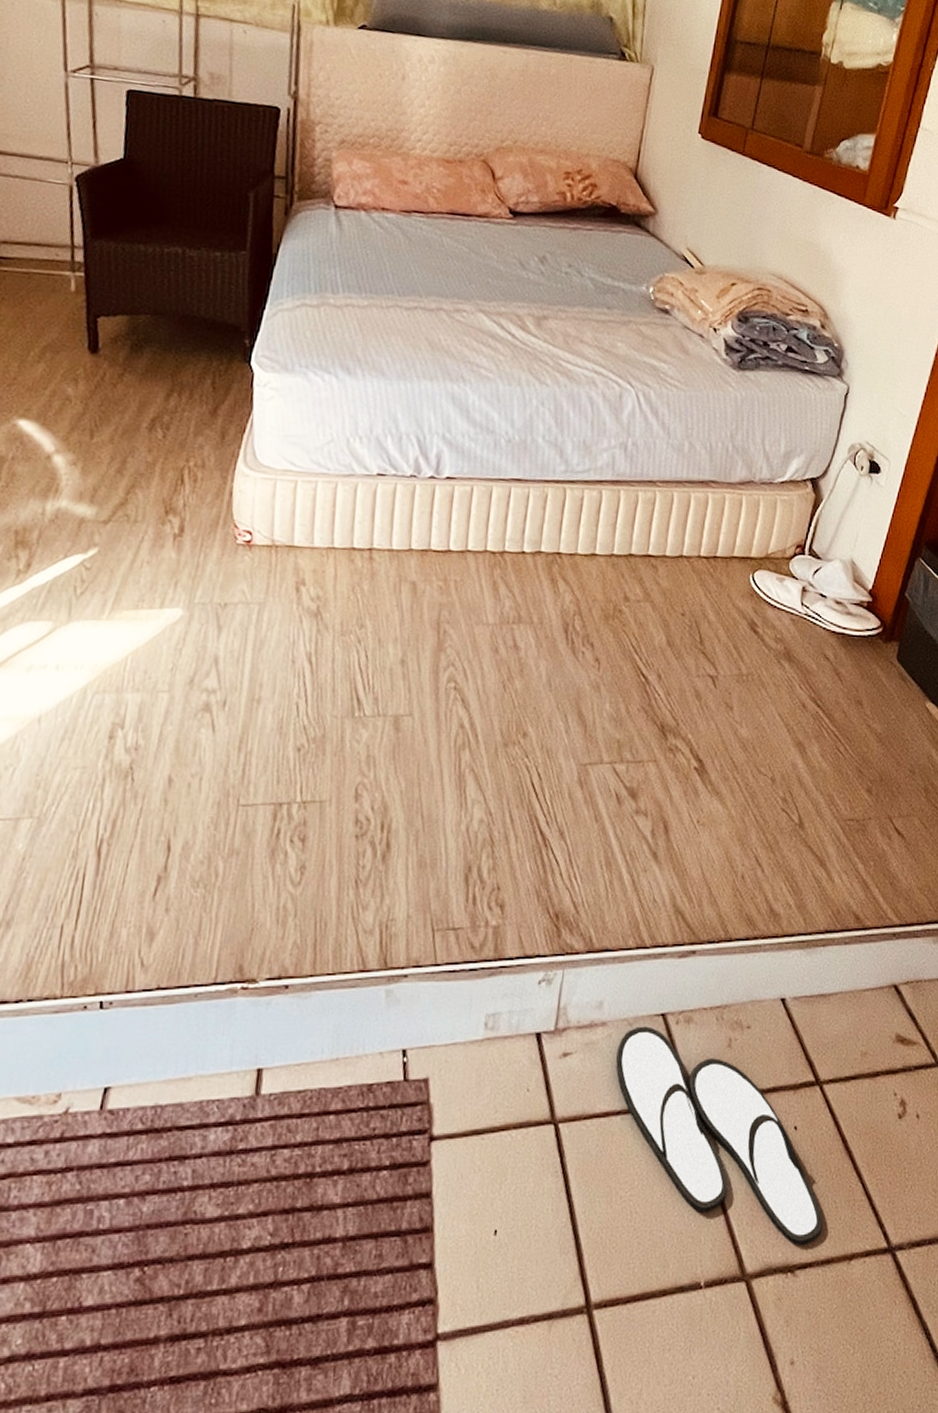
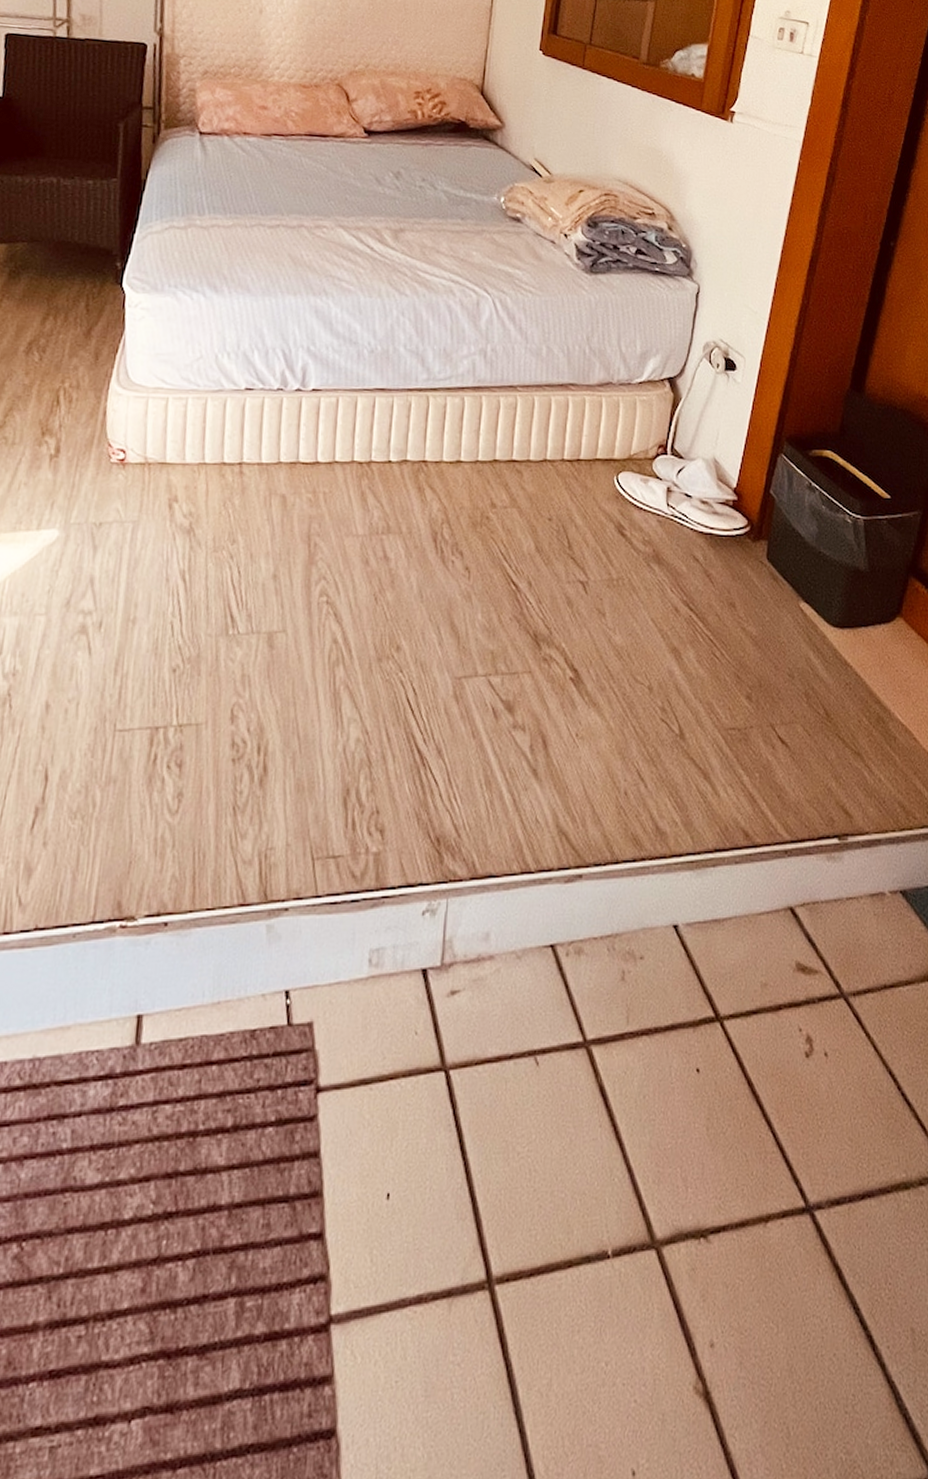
slippers: present [616,1026,823,1245] -> none [506,959,734,1206]

